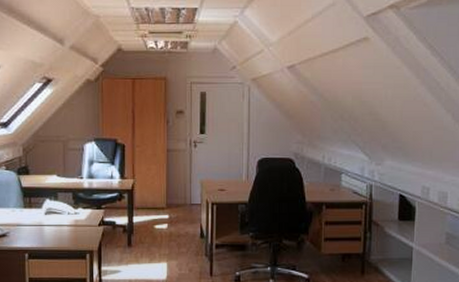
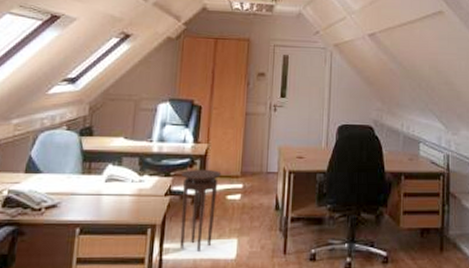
stool: none [112,202,148,273] -> present [179,169,222,251]

